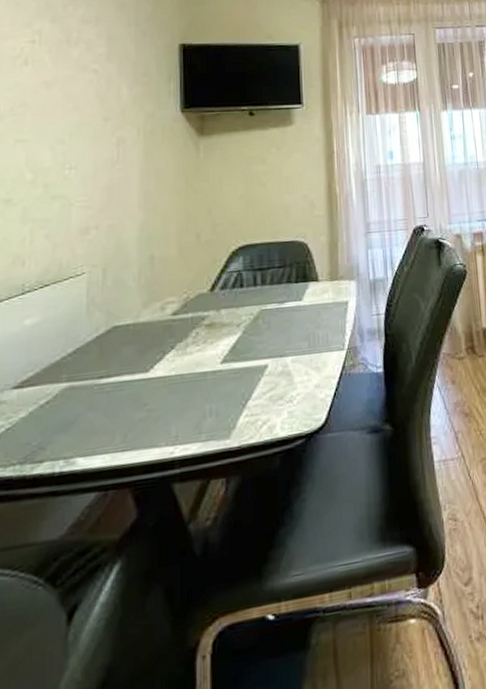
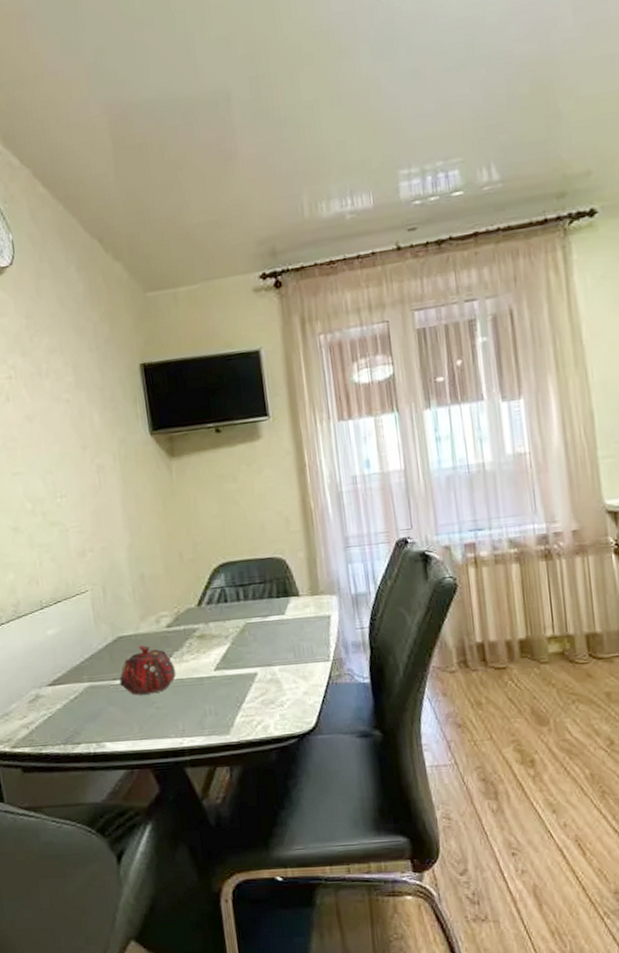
teapot: none [107,335,176,396] -> present [119,645,176,695]

